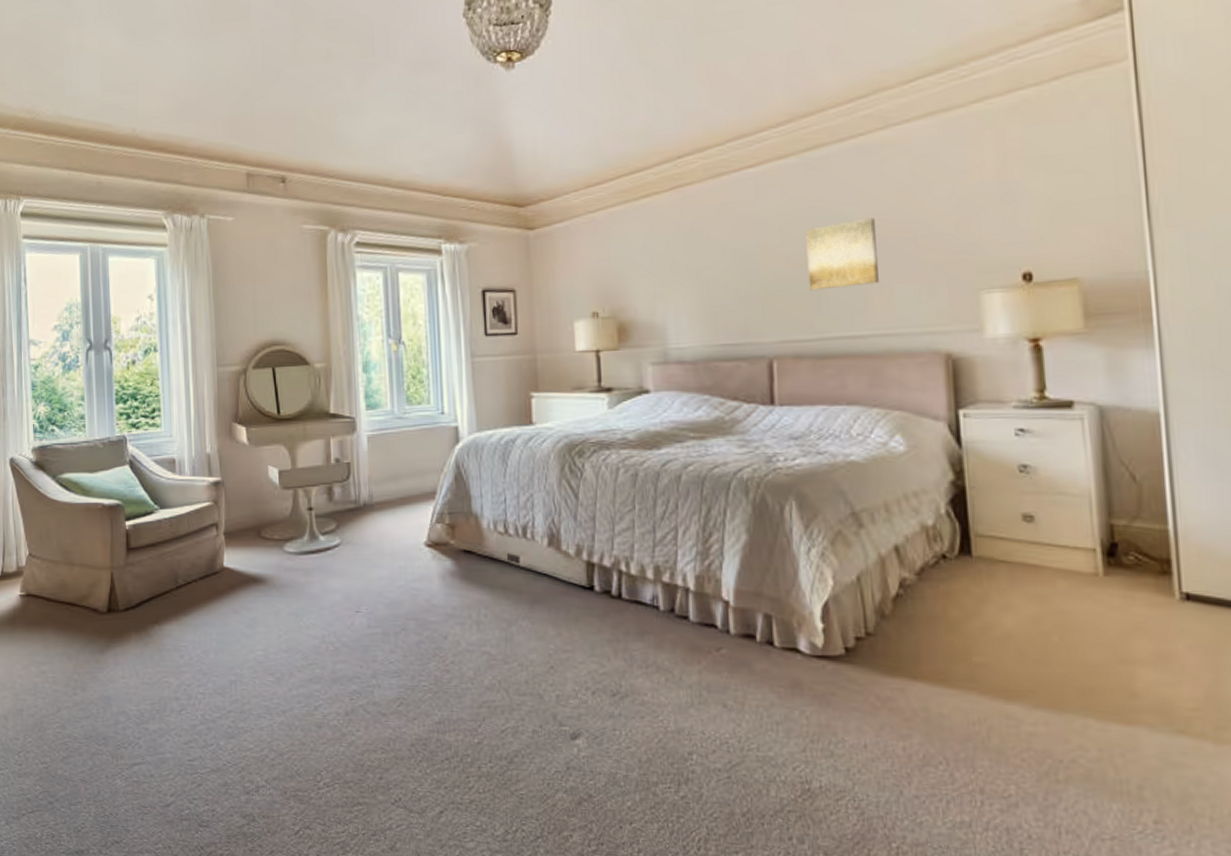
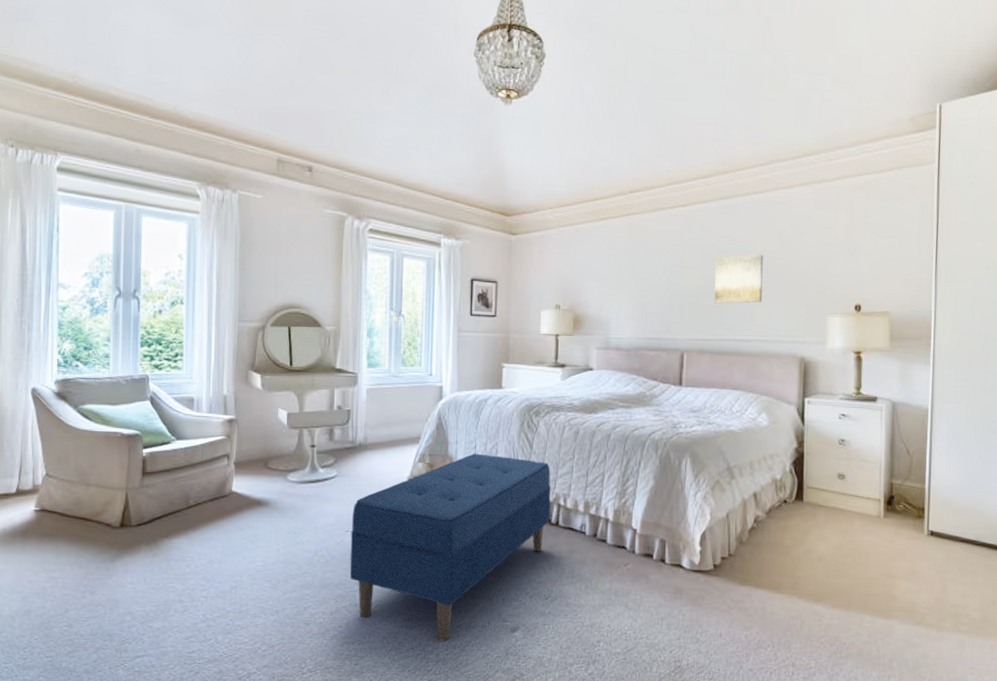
bench: none [362,509,610,751] -> present [349,453,551,642]

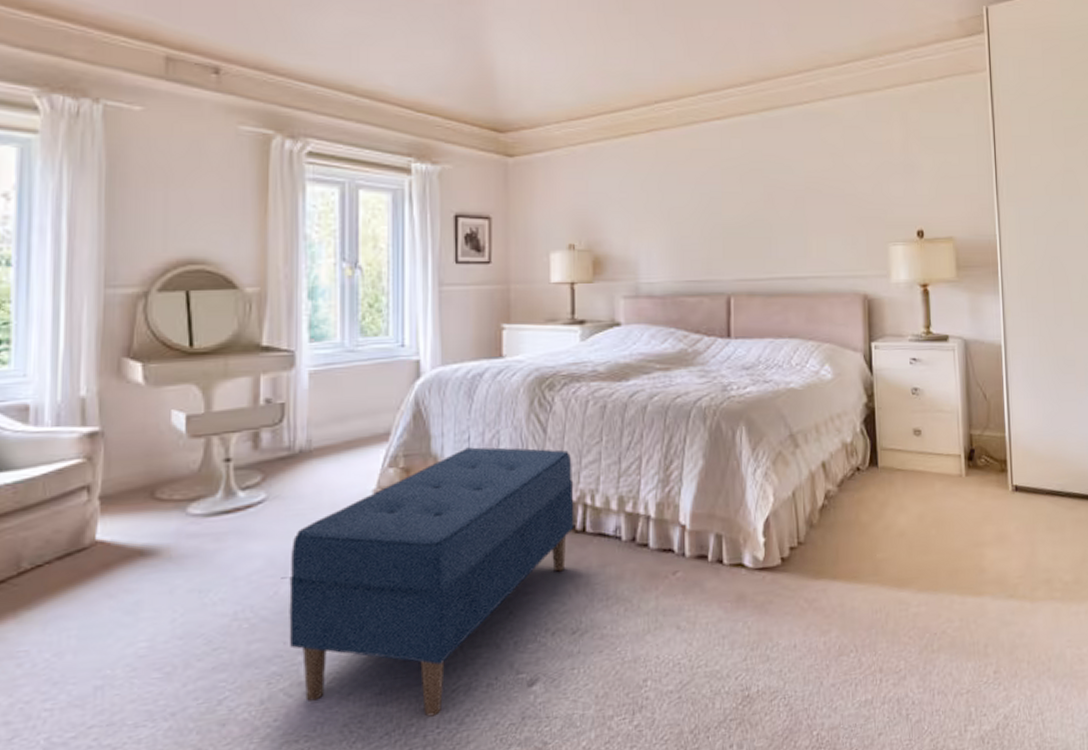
wall art: present [714,254,763,304] -> none [761,175,816,235]

